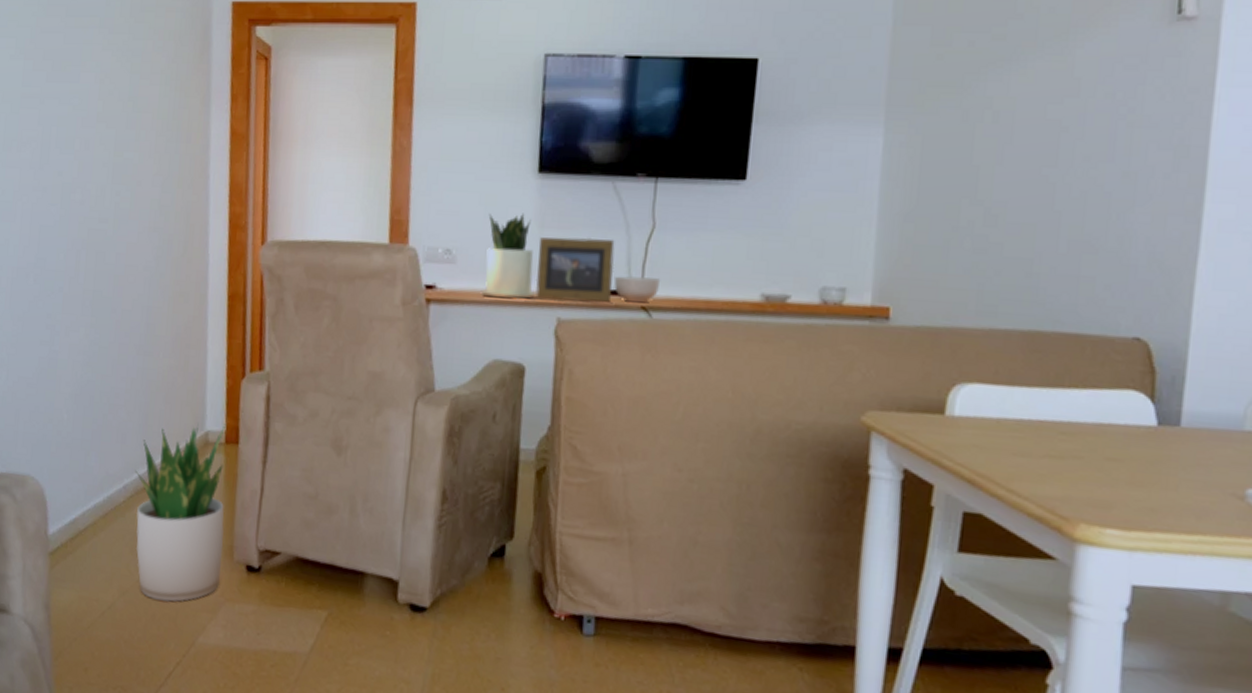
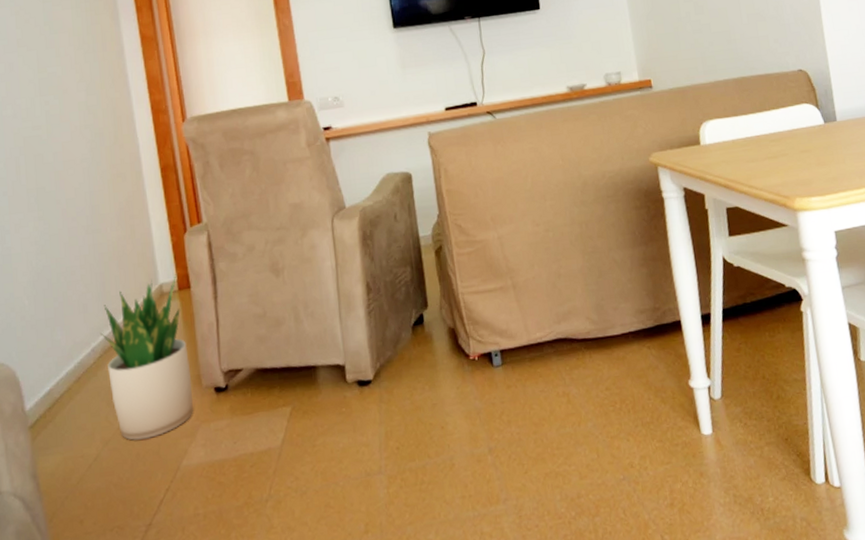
planter: present [480,213,536,300] -> none [362,60,409,128]
picture frame: present [535,237,615,302] -> none [403,68,465,121]
bowl: present [613,276,661,303] -> none [463,89,497,111]

